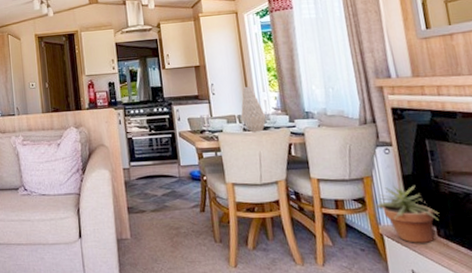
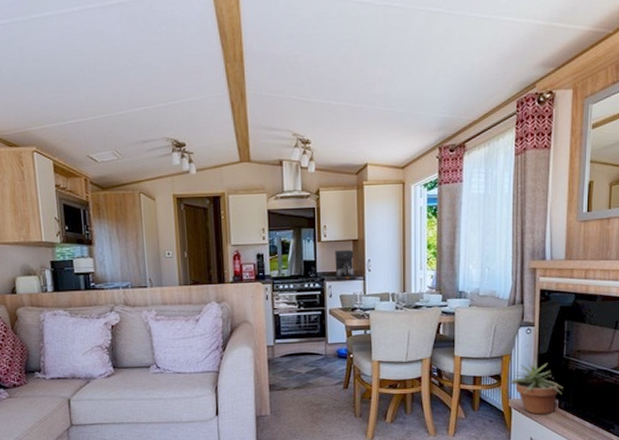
coffee maker: none [179,75,201,104] -> present [334,249,356,280]
vase: present [240,86,266,133] -> none [394,263,420,311]

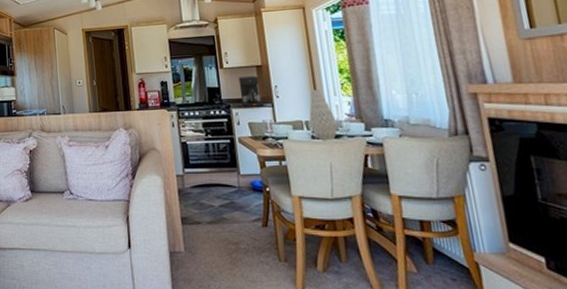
vase: none [394,263,420,311] -> present [308,89,338,141]
potted plant: present [508,358,564,415] -> none [467,201,549,276]

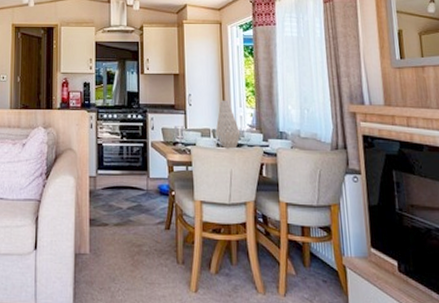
coffee maker: present [238,75,264,107] -> none [157,82,177,113]

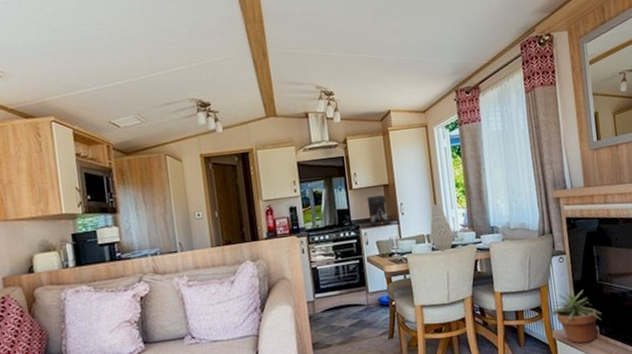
coffee maker: none [157,82,177,113] -> present [367,194,390,227]
potted plant: none [339,210,401,278] -> present [549,286,602,344]

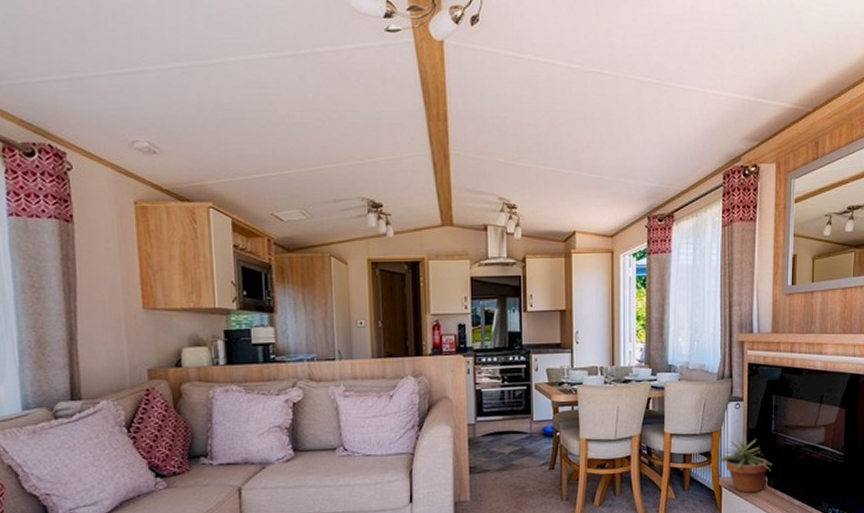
coffee maker: present [367,194,390,227] -> none [541,320,563,353]
vase: present [429,203,454,252] -> none [603,335,629,386]

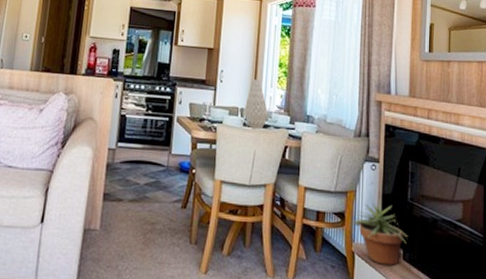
vase: none [603,335,629,386] -> present [243,78,269,130]

